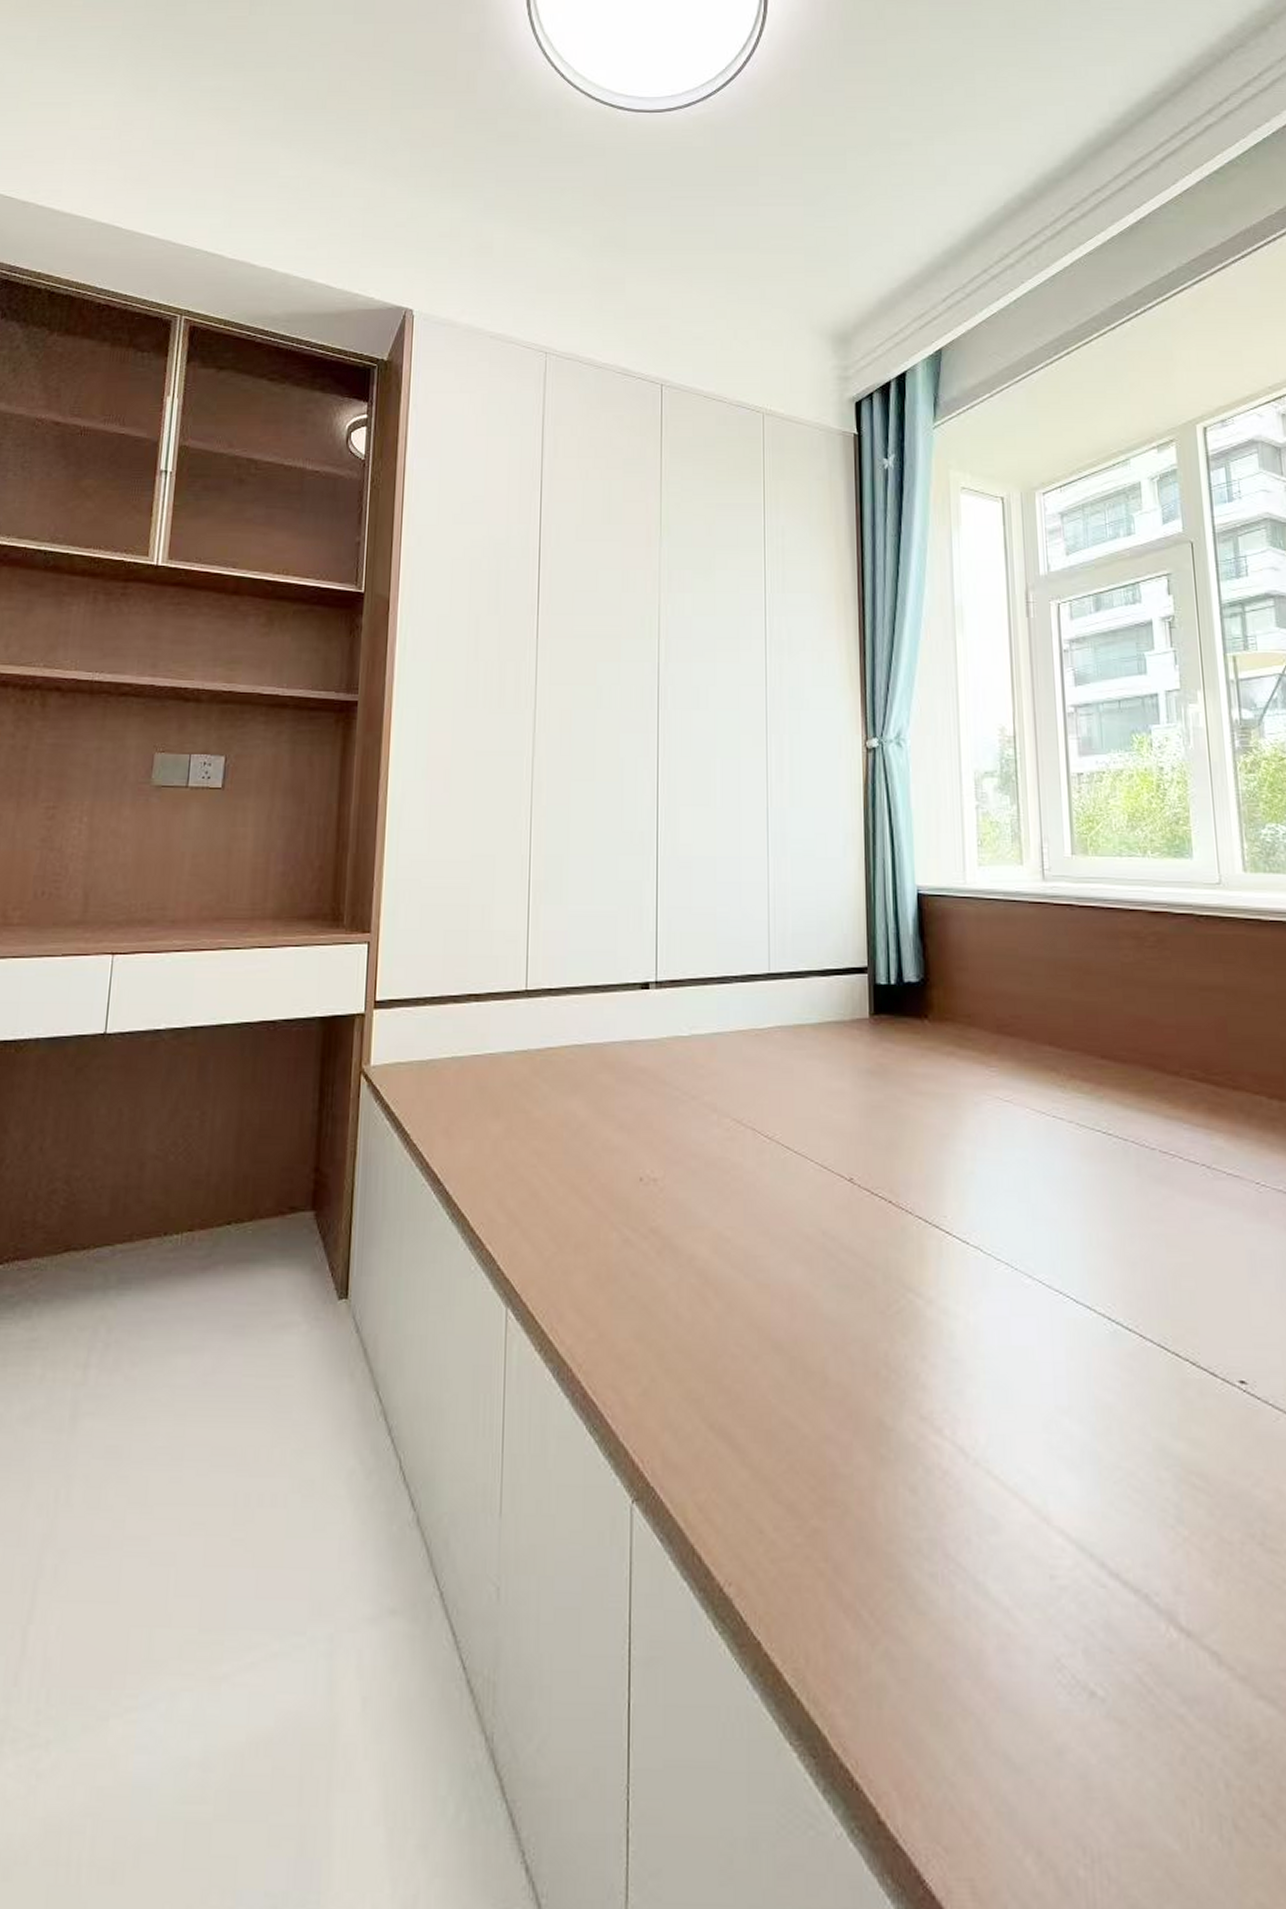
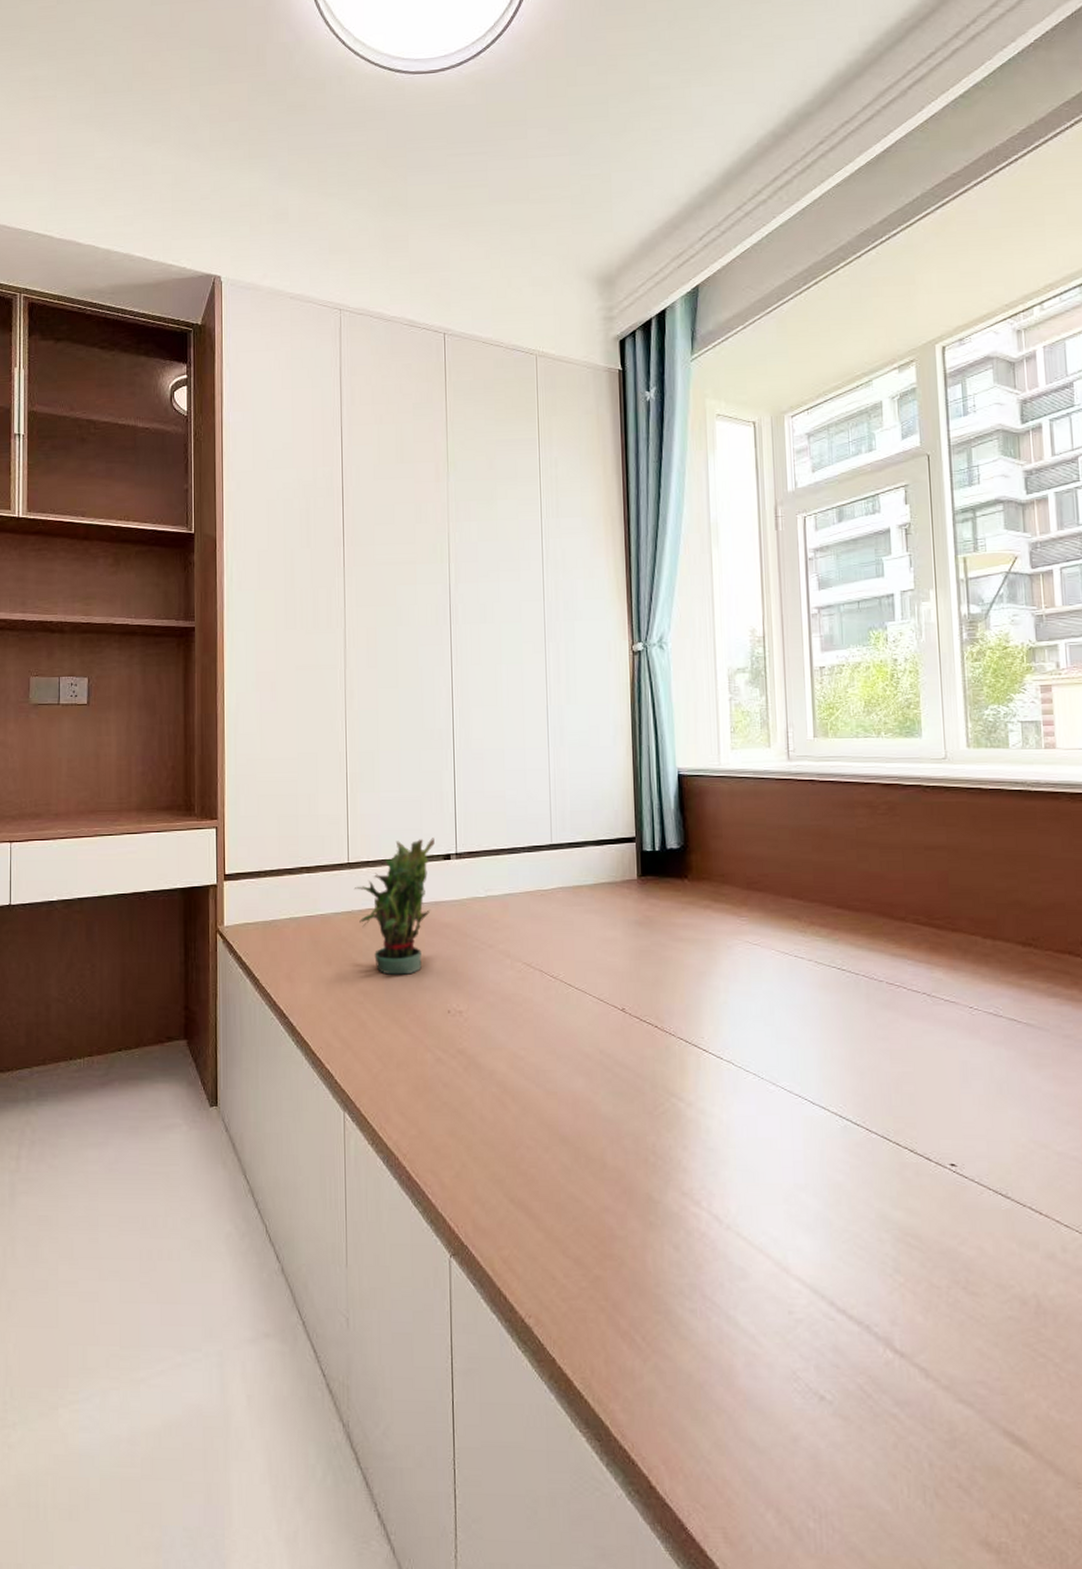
potted plant: none [531,962,631,1131] -> present [354,838,435,975]

